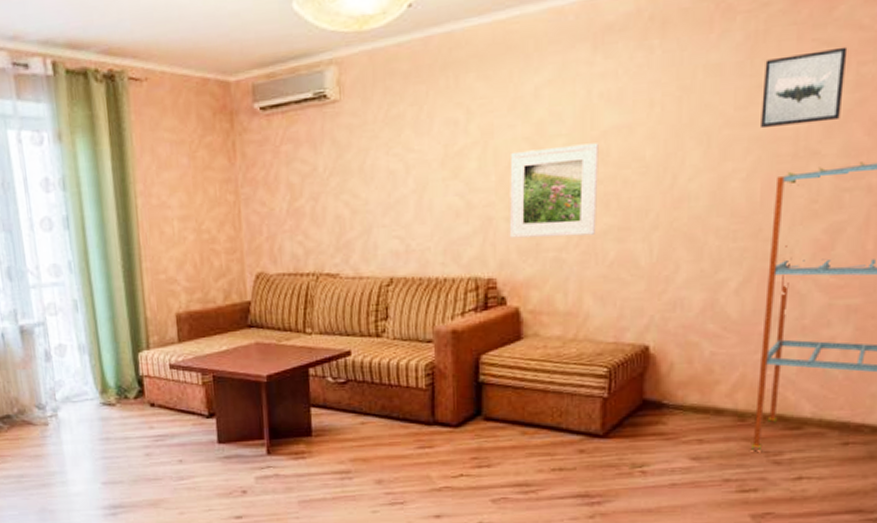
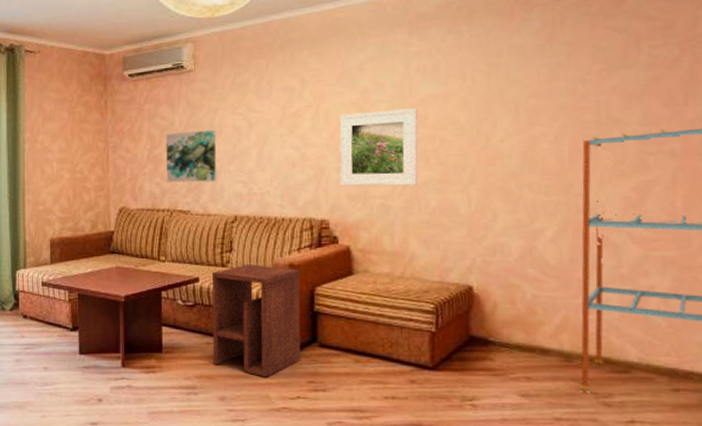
wall art: none [308,174,369,241] -> present [166,129,217,183]
side table: none [365,333,465,457] -> present [211,265,301,378]
wall art: present [761,46,848,129] -> none [563,33,639,100]

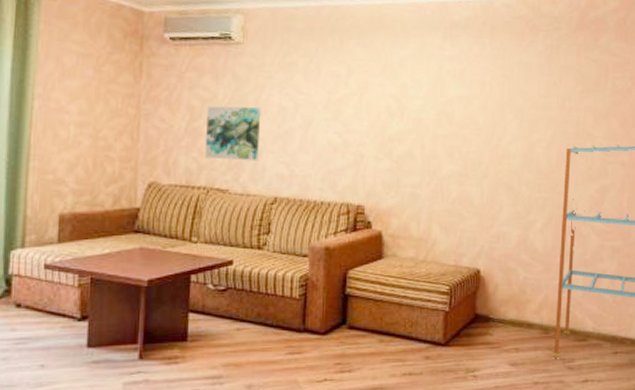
side table: present [211,265,301,378] -> none [241,247,335,362]
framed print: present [339,108,418,186] -> none [376,105,446,177]

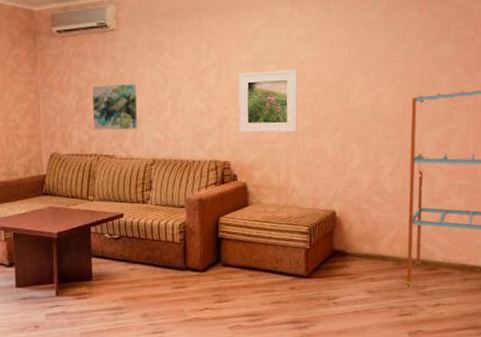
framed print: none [376,105,446,177] -> present [238,69,298,133]

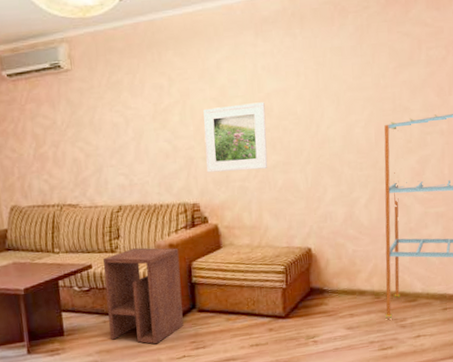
wall art: present [92,83,137,130] -> none [49,126,100,179]
side table: none [134,200,208,295] -> present [103,248,184,344]

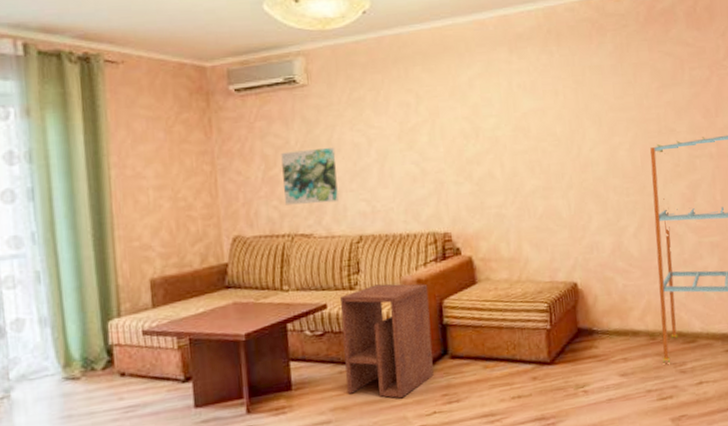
wall art: none [49,126,100,179] -> present [281,147,339,205]
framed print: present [203,102,268,173] -> none [454,122,527,199]

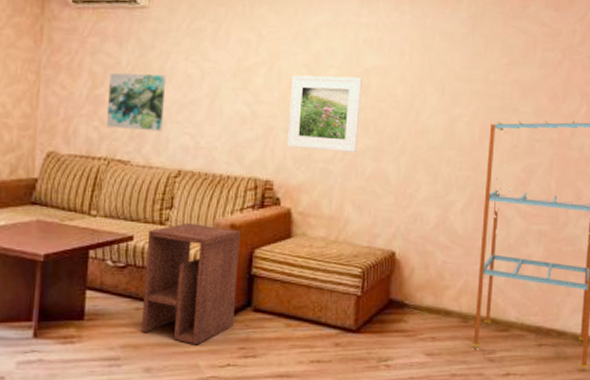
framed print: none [454,122,527,199] -> present [286,74,362,152]

